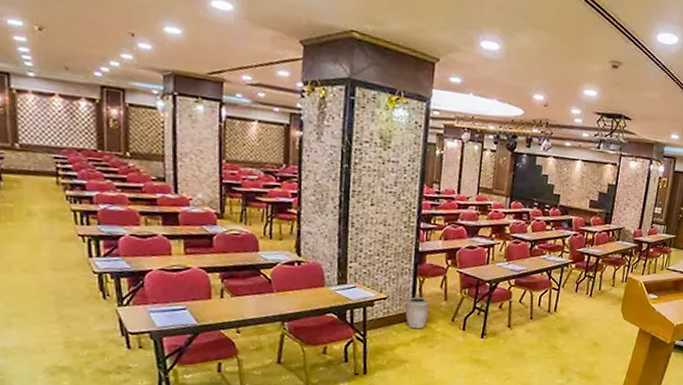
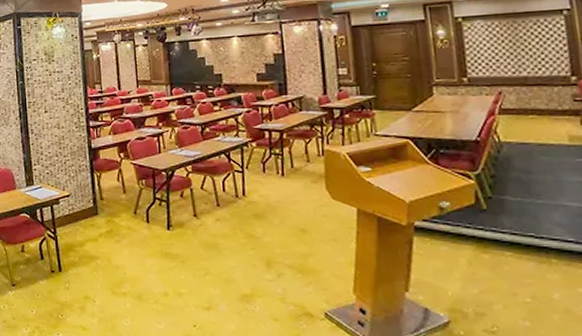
vase: present [405,297,430,329] -> none [87,192,111,224]

